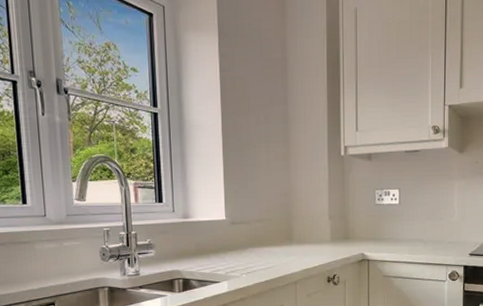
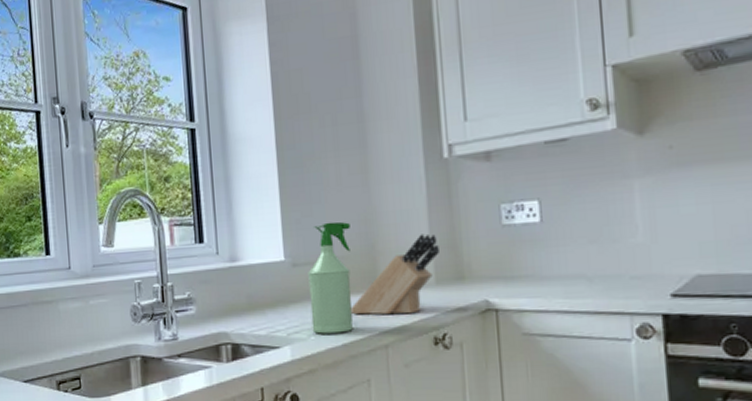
spray bottle: none [243,194,275,273] -> present [308,221,353,334]
knife block: none [272,206,334,261] -> present [350,234,439,315]

